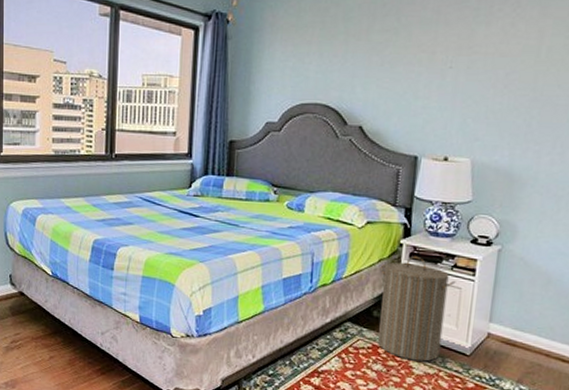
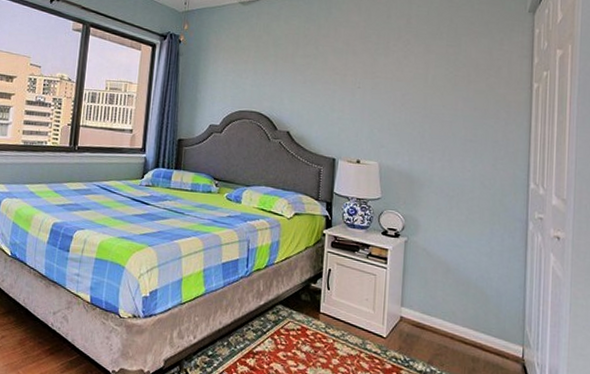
laundry hamper: present [378,255,456,362] -> none [306,244,371,344]

